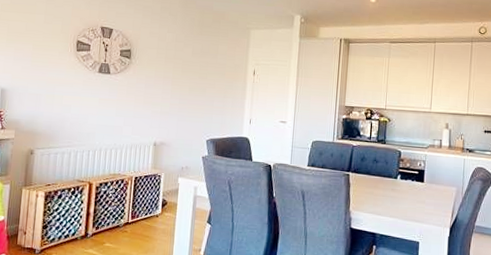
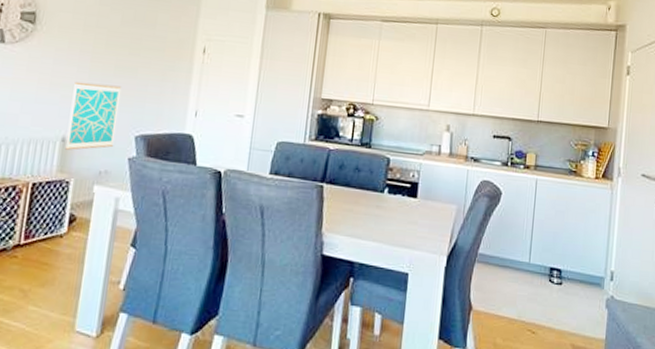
wall art: none [156,100,195,152] -> present [65,81,122,150]

